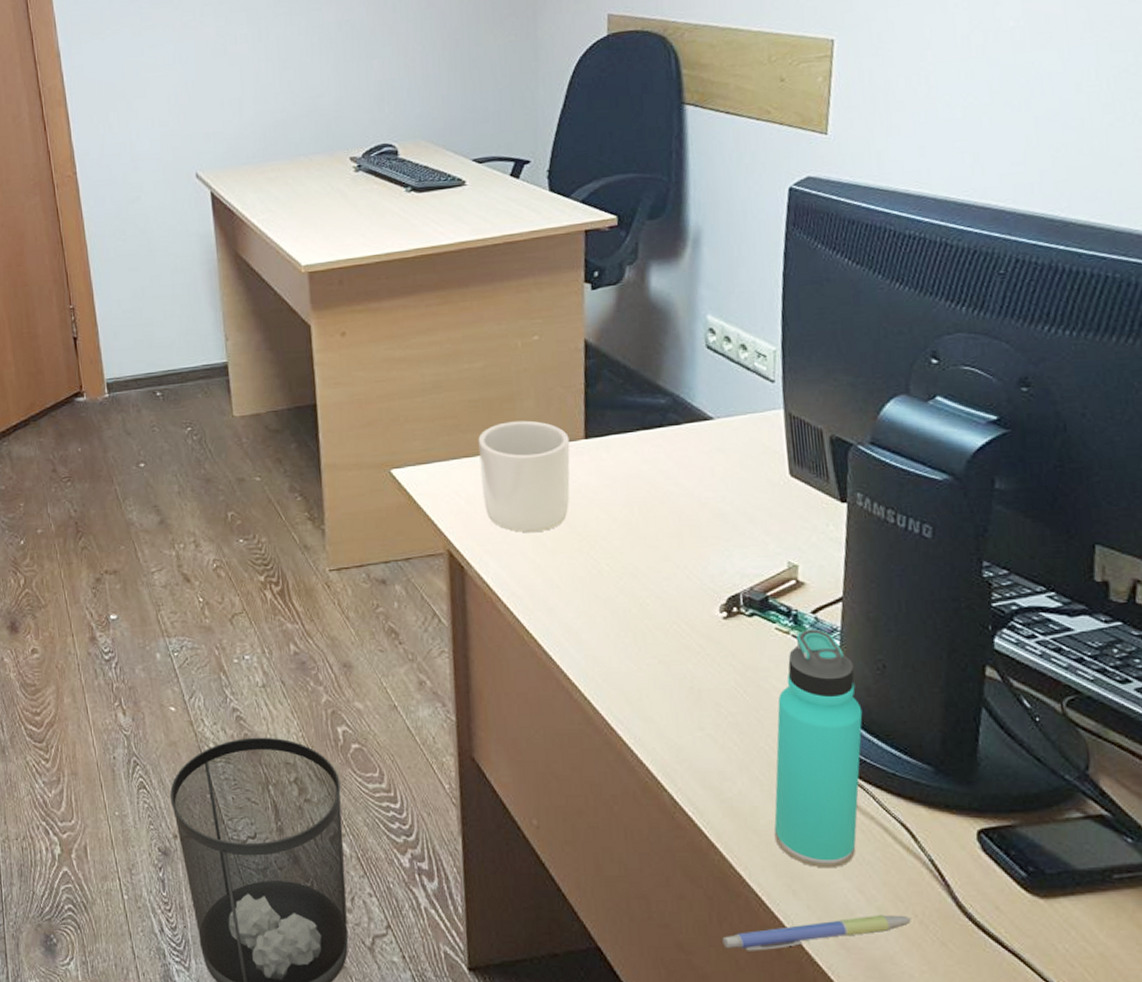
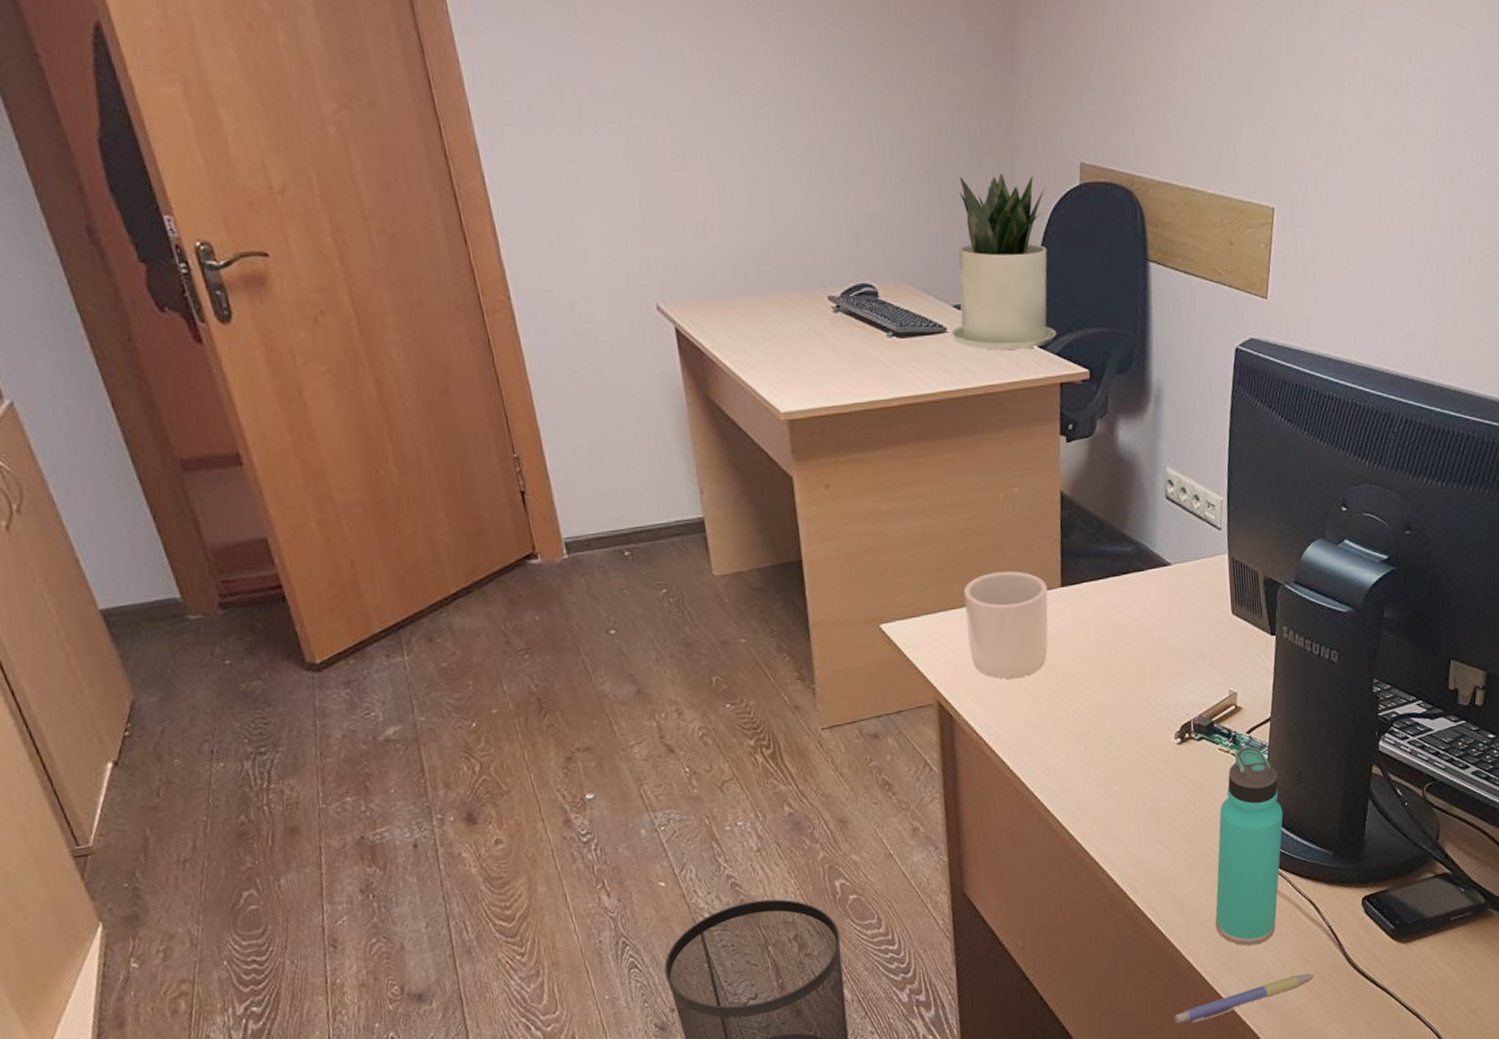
planter: none [470,31,582,201] -> present [951,173,1057,351]

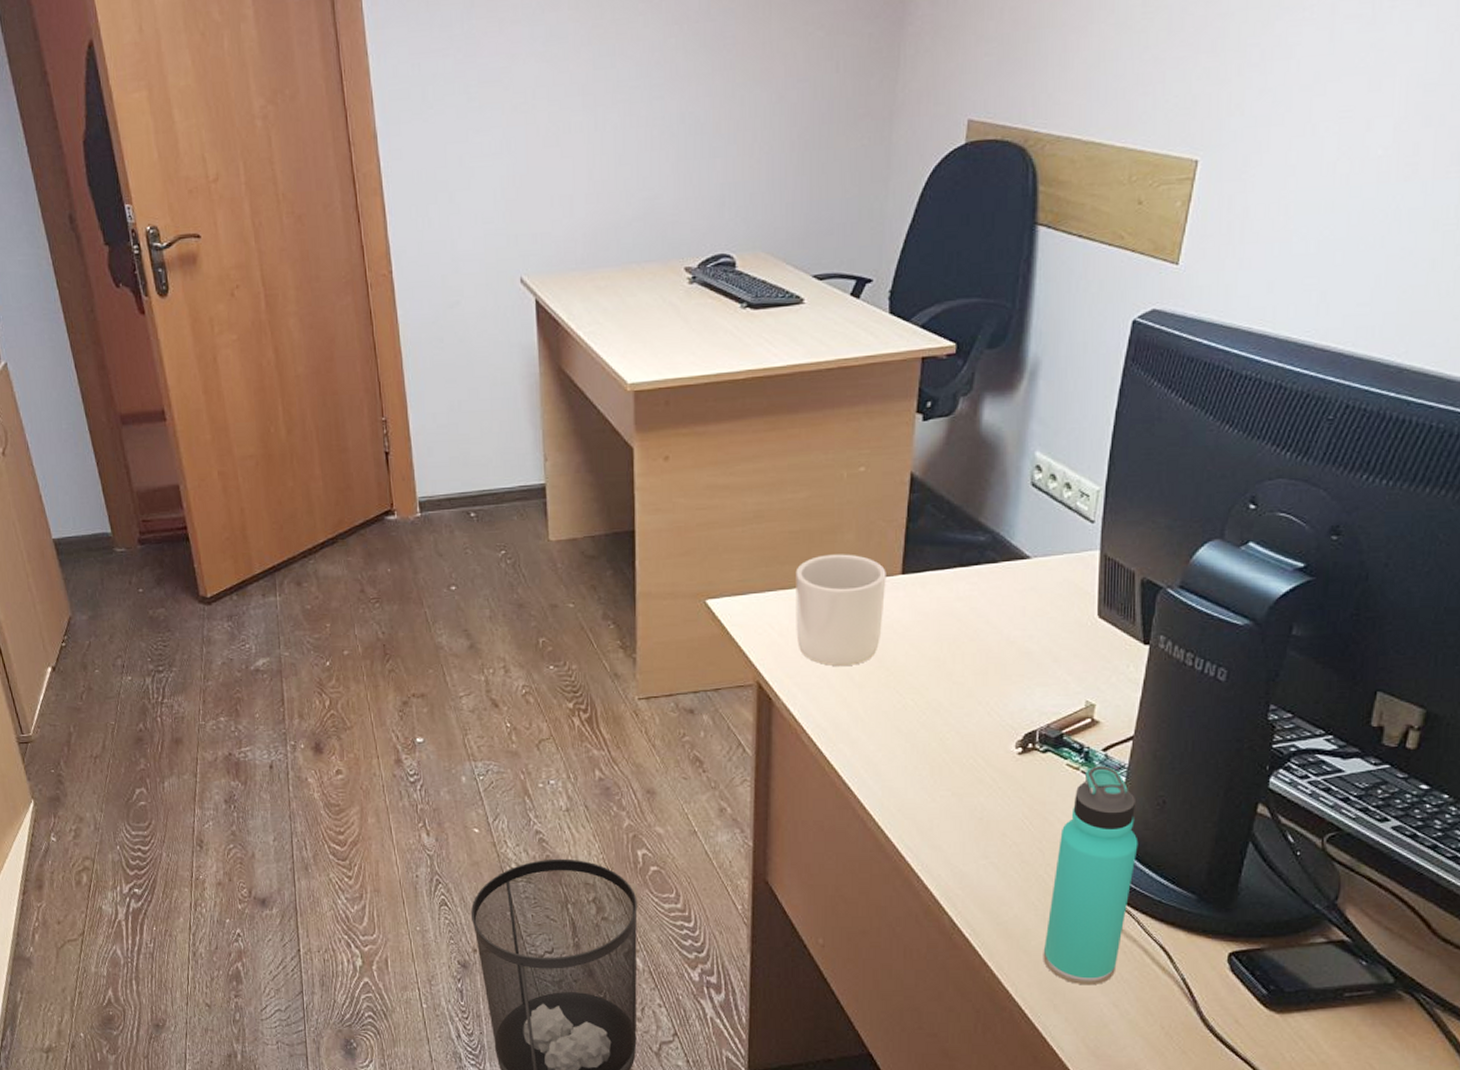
planter: present [951,173,1057,351] -> none [809,134,926,323]
pen: present [1174,974,1314,1025] -> none [984,1026,1158,1058]

